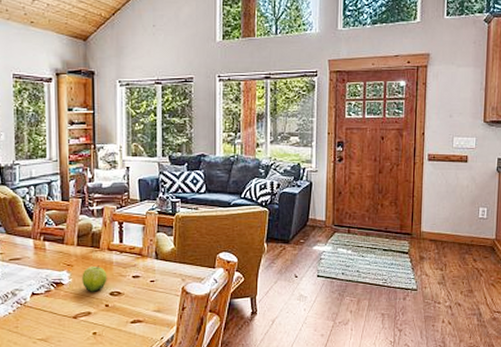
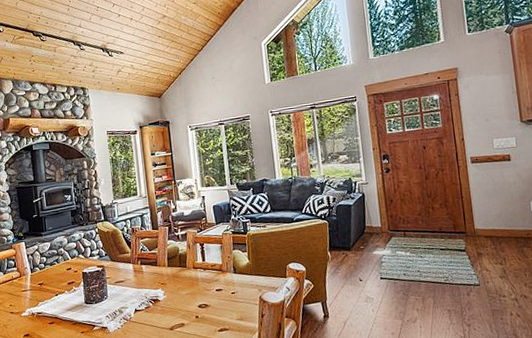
fruit: present [82,265,107,292] -> none [174,282,195,306]

